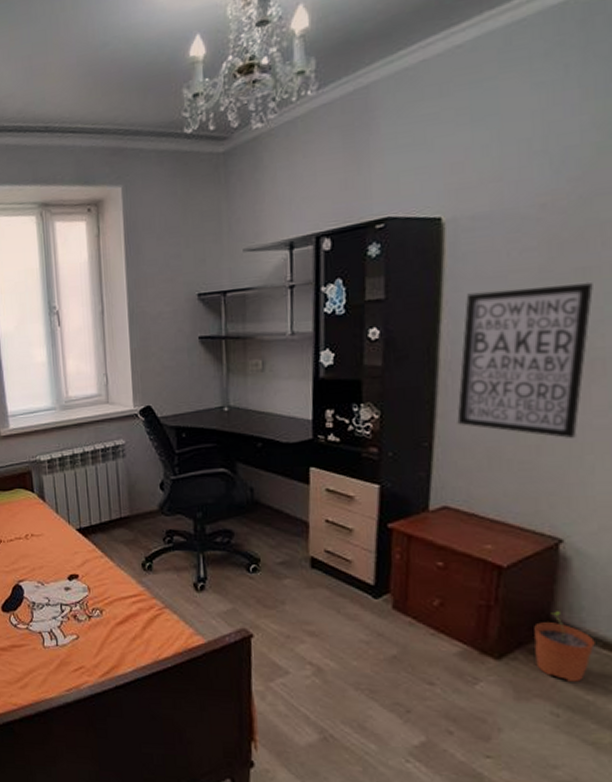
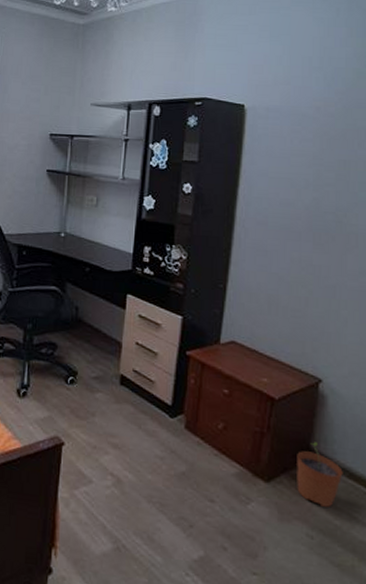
wall art: present [457,281,593,438] -> none [247,167,351,295]

